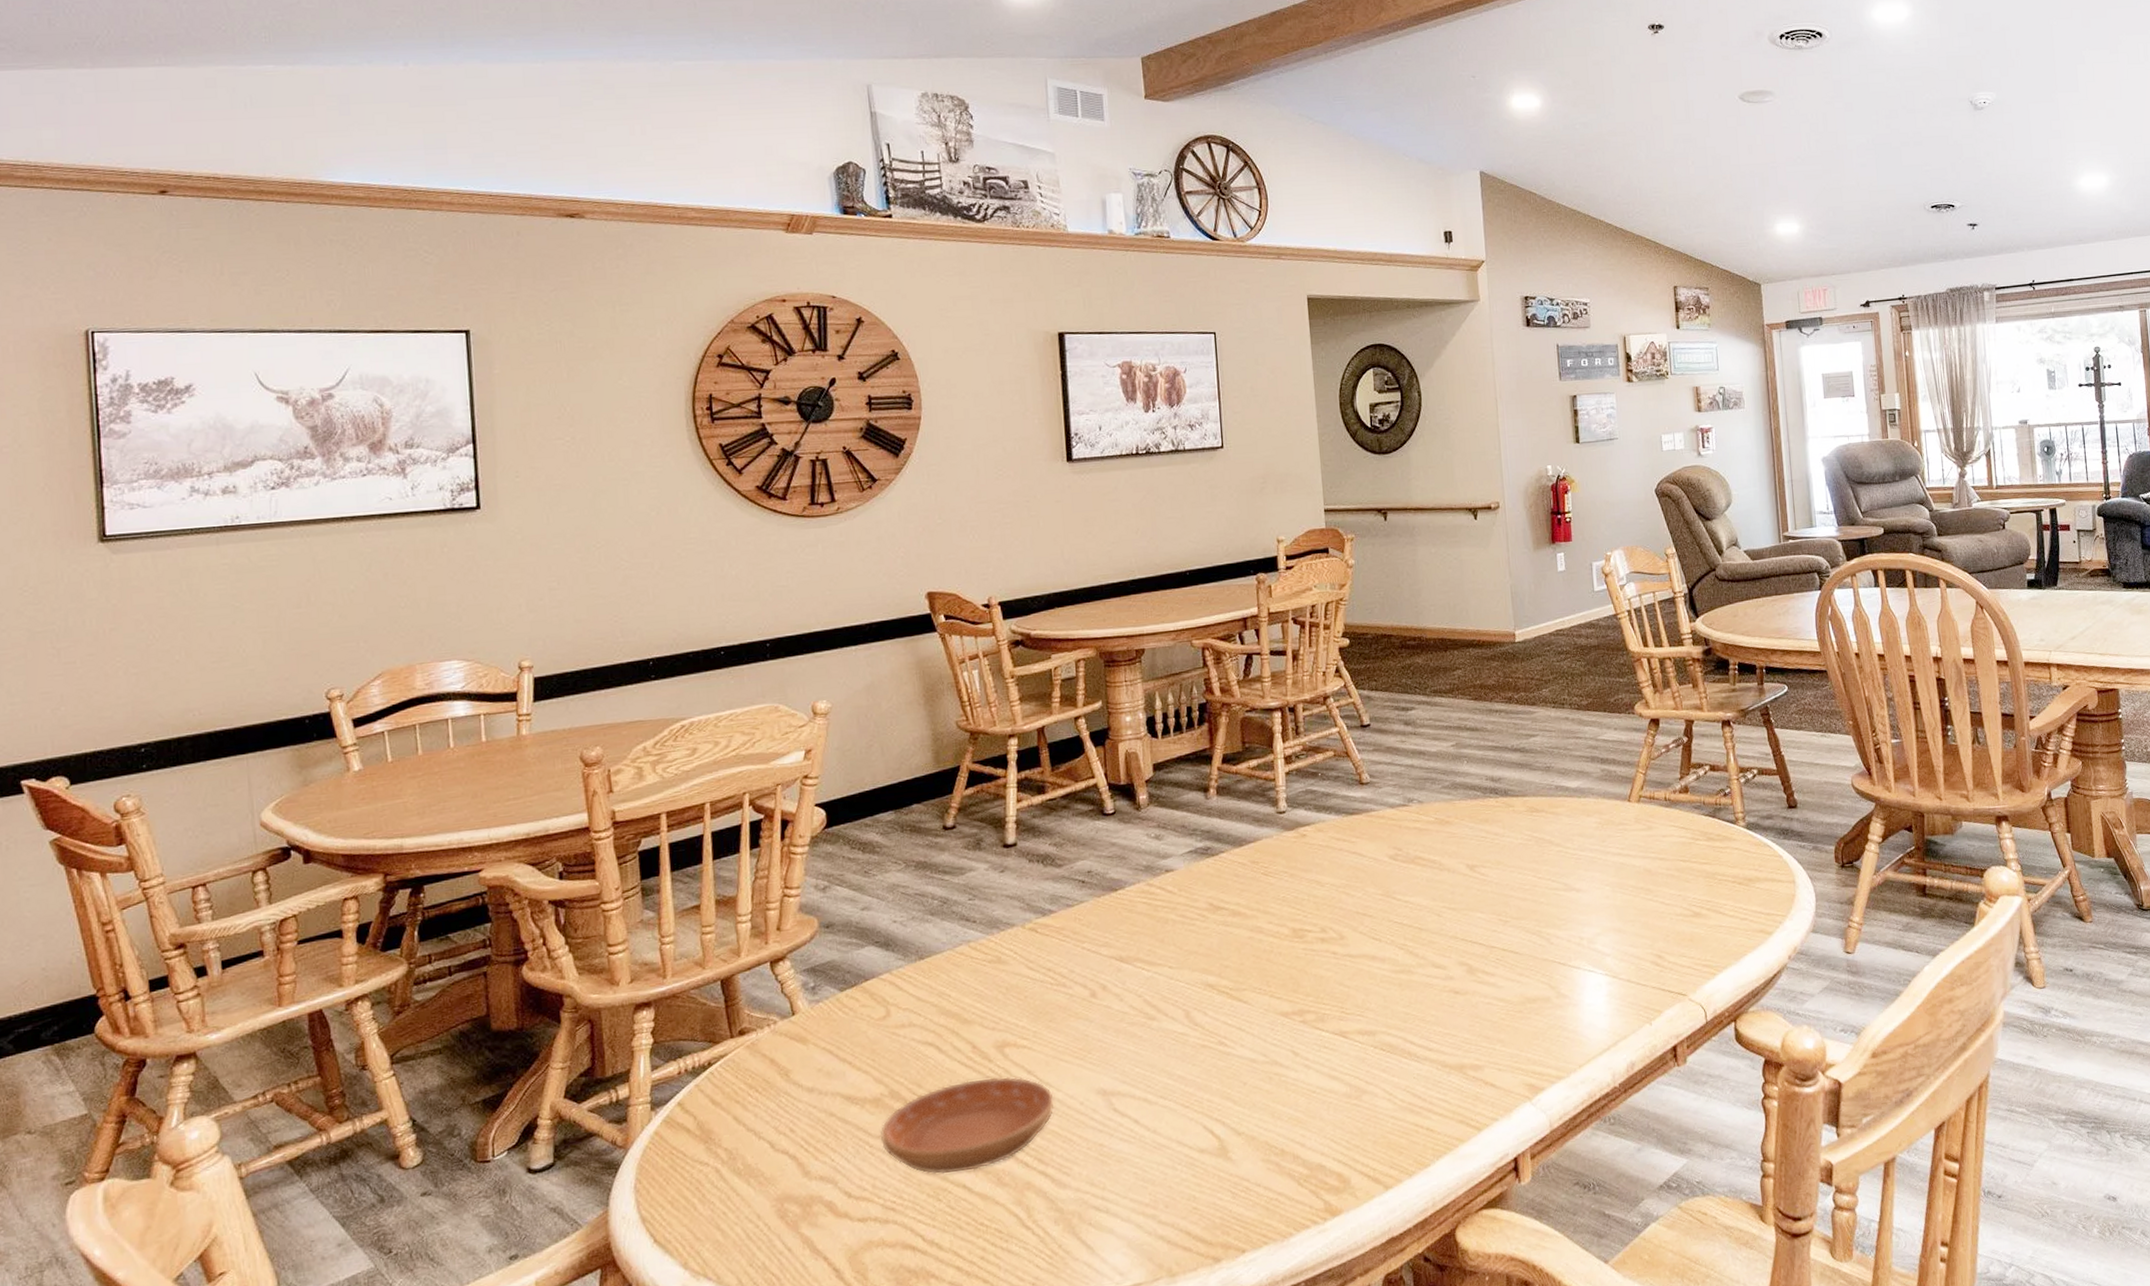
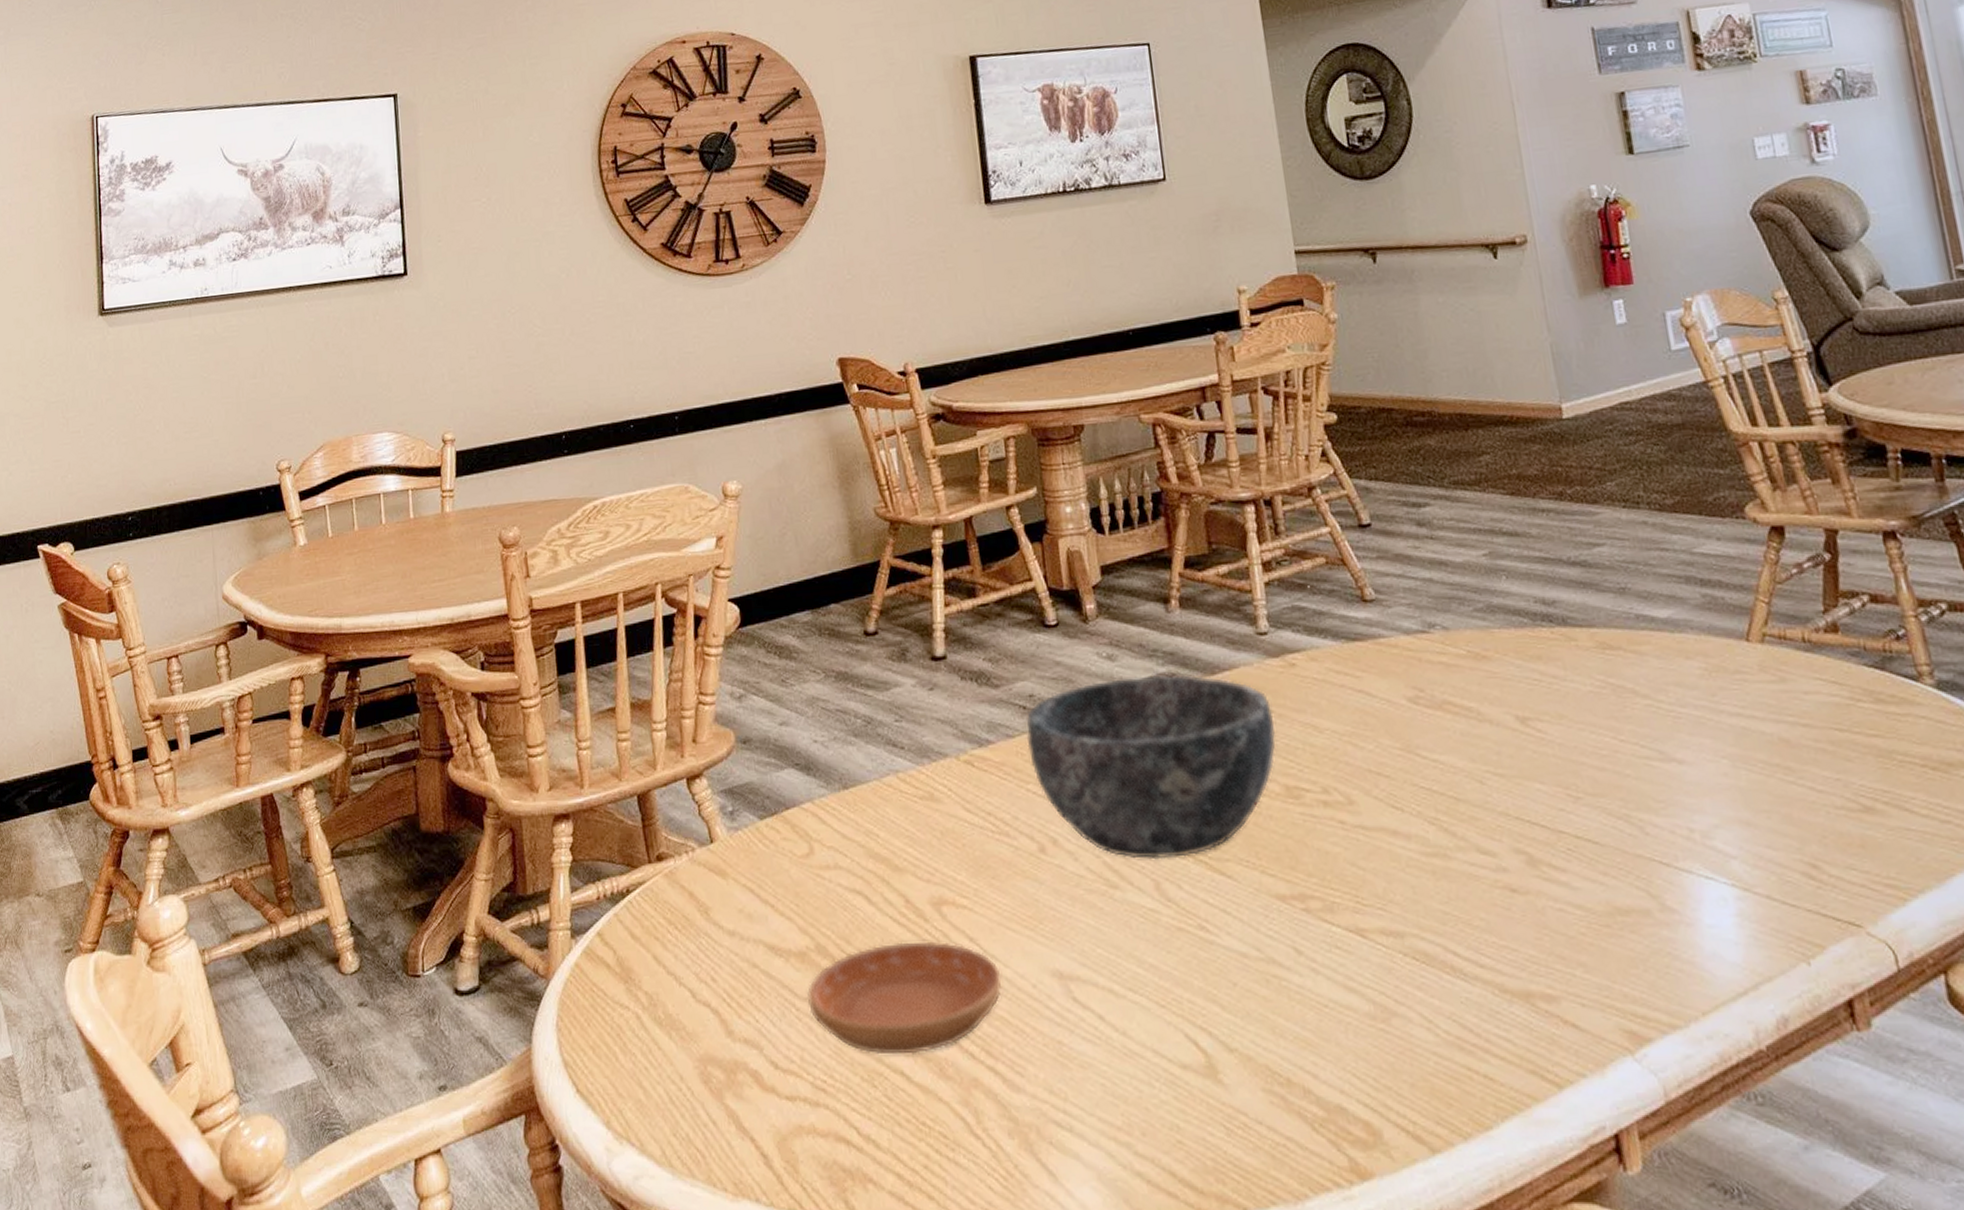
bowl: none [1084,848,1288,995] -> present [1026,675,1276,860]

